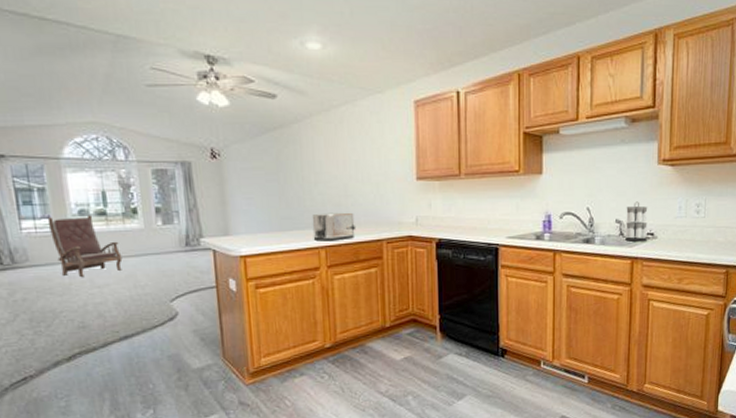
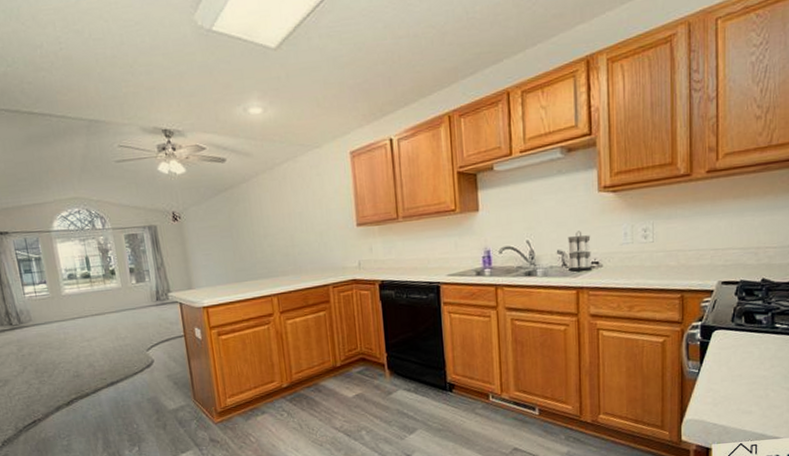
armchair: present [47,215,123,278] -> none [44,278,106,333]
toaster: present [312,212,356,241] -> none [263,260,304,289]

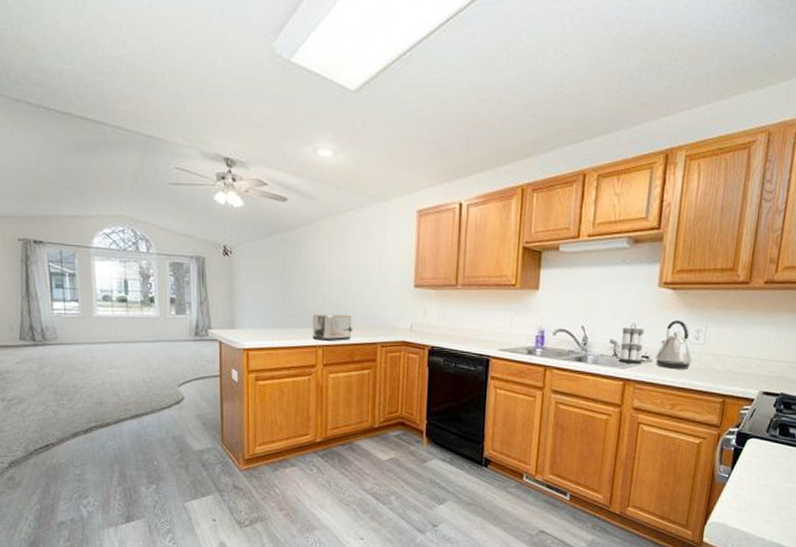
toaster: none [263,260,304,289] -> present [312,313,353,341]
kettle: none [605,222,643,272] -> present [655,320,692,371]

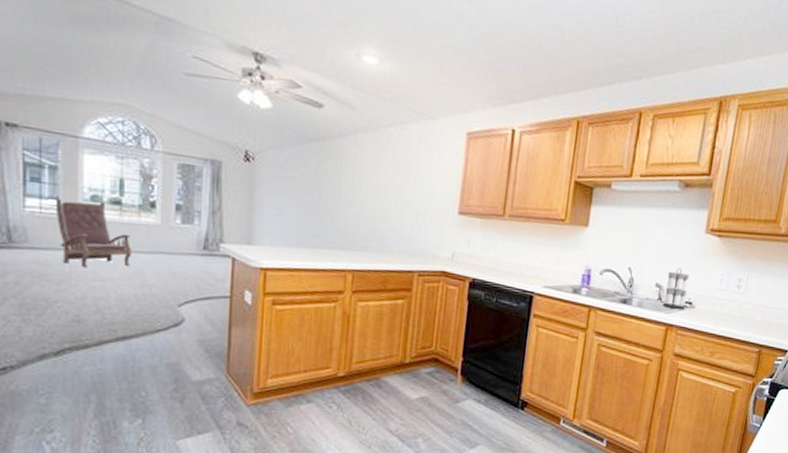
armchair: none [75,301,138,358] -> present [55,198,132,268]
toaster: present [312,313,353,341] -> none [341,234,389,266]
kettle: present [655,320,692,371] -> none [698,268,733,319]

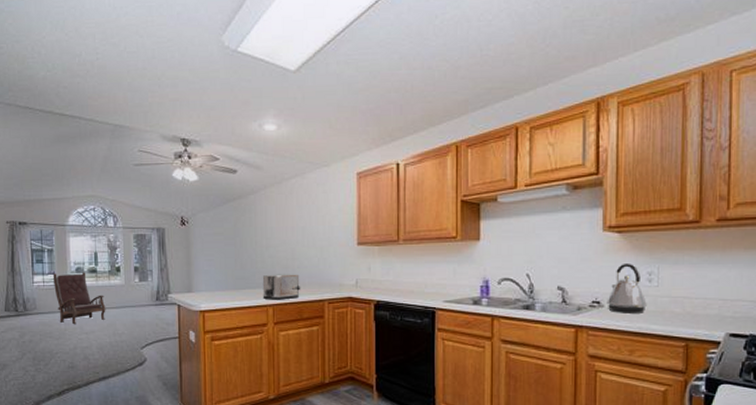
toaster: none [341,234,389,266] -> present [262,274,301,300]
spice rack: present [663,268,690,309] -> none [568,268,593,309]
kettle: none [698,268,733,319] -> present [607,264,647,315]

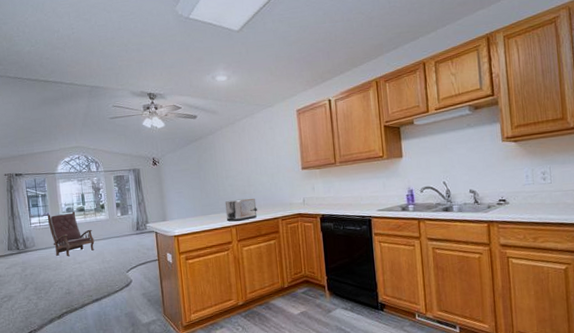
kettle: present [607,264,647,315] -> none [511,166,544,208]

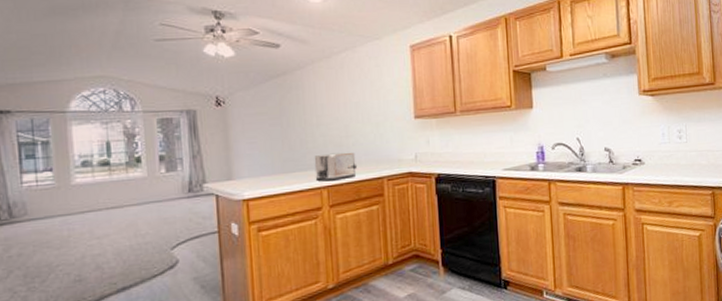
armchair: present [47,211,95,257] -> none [49,165,124,230]

